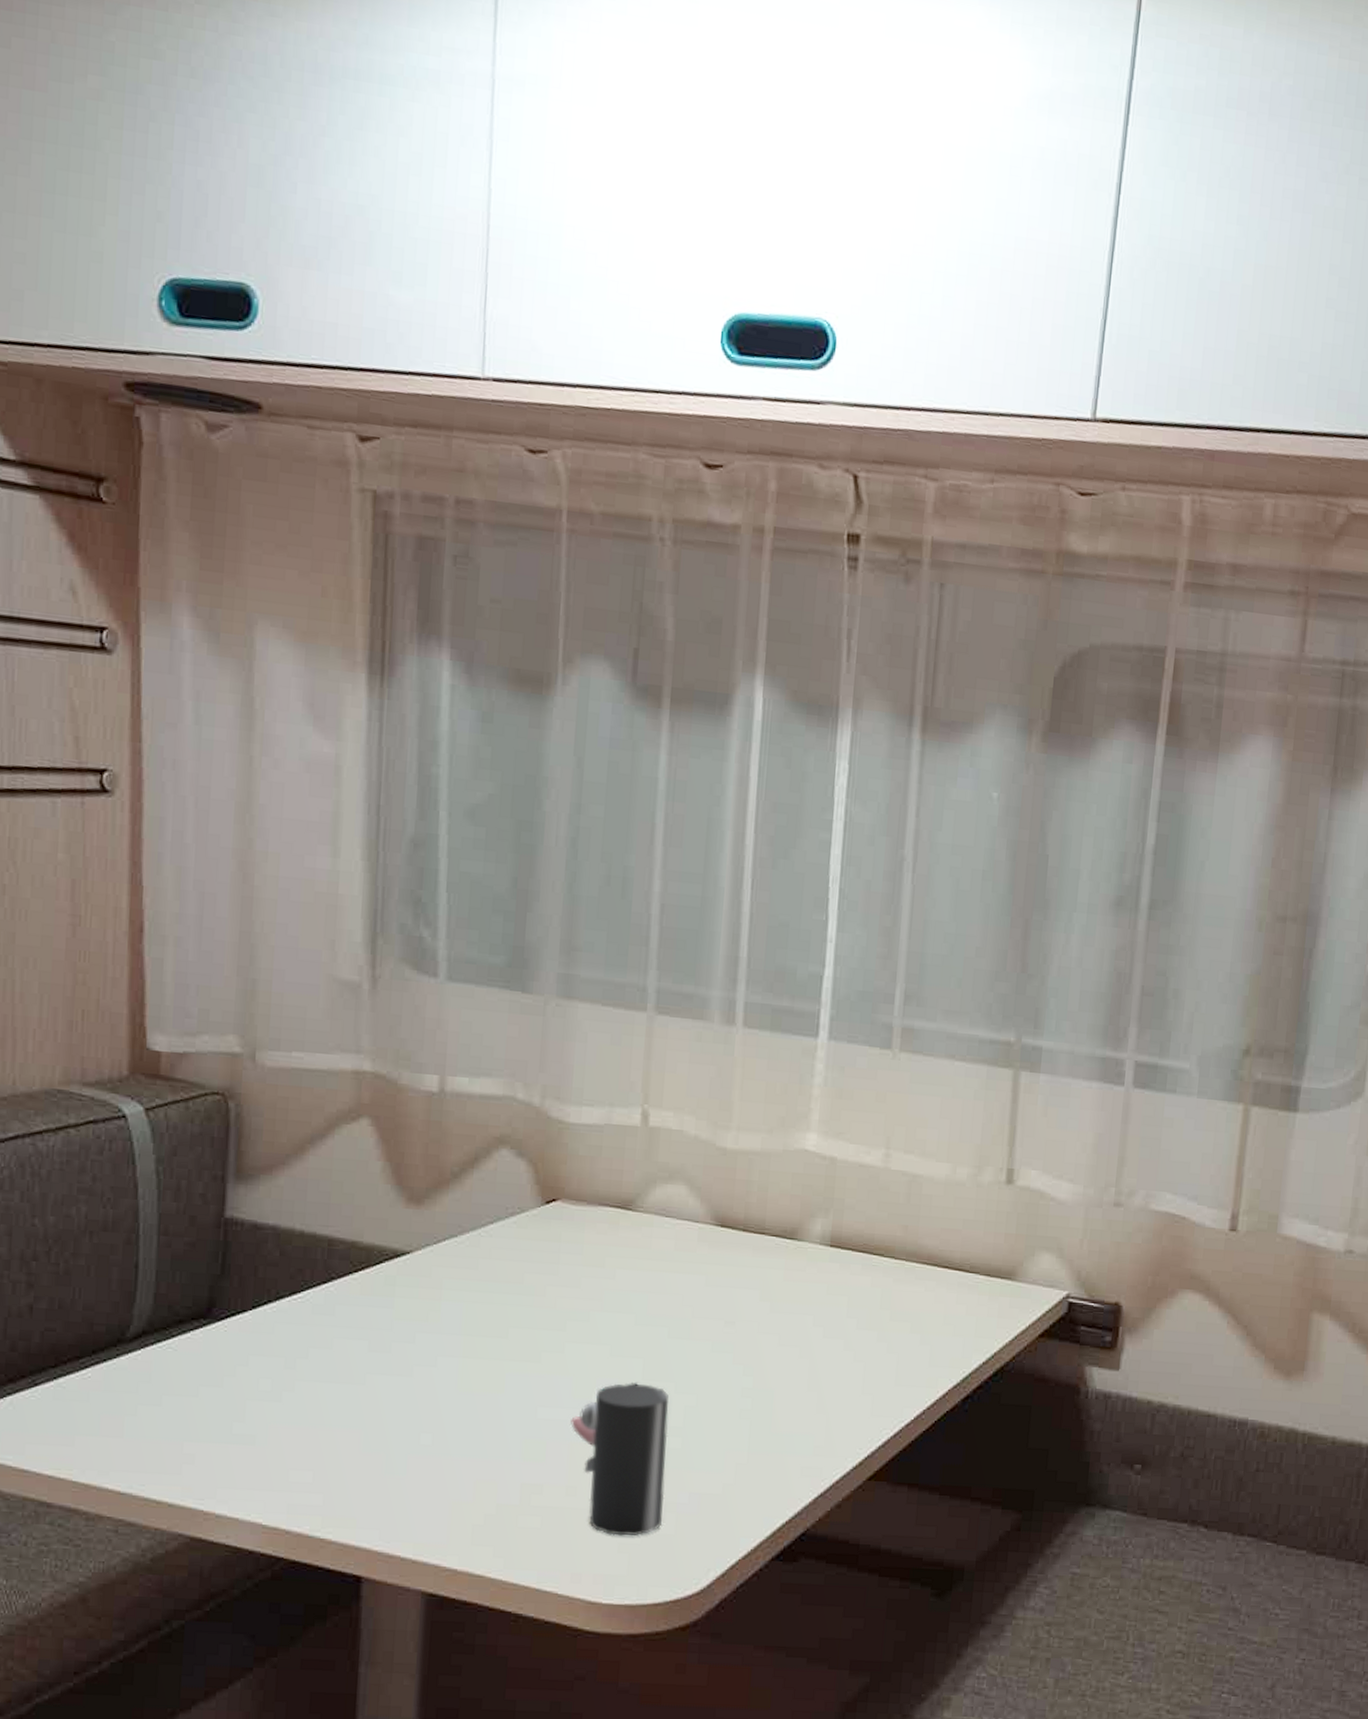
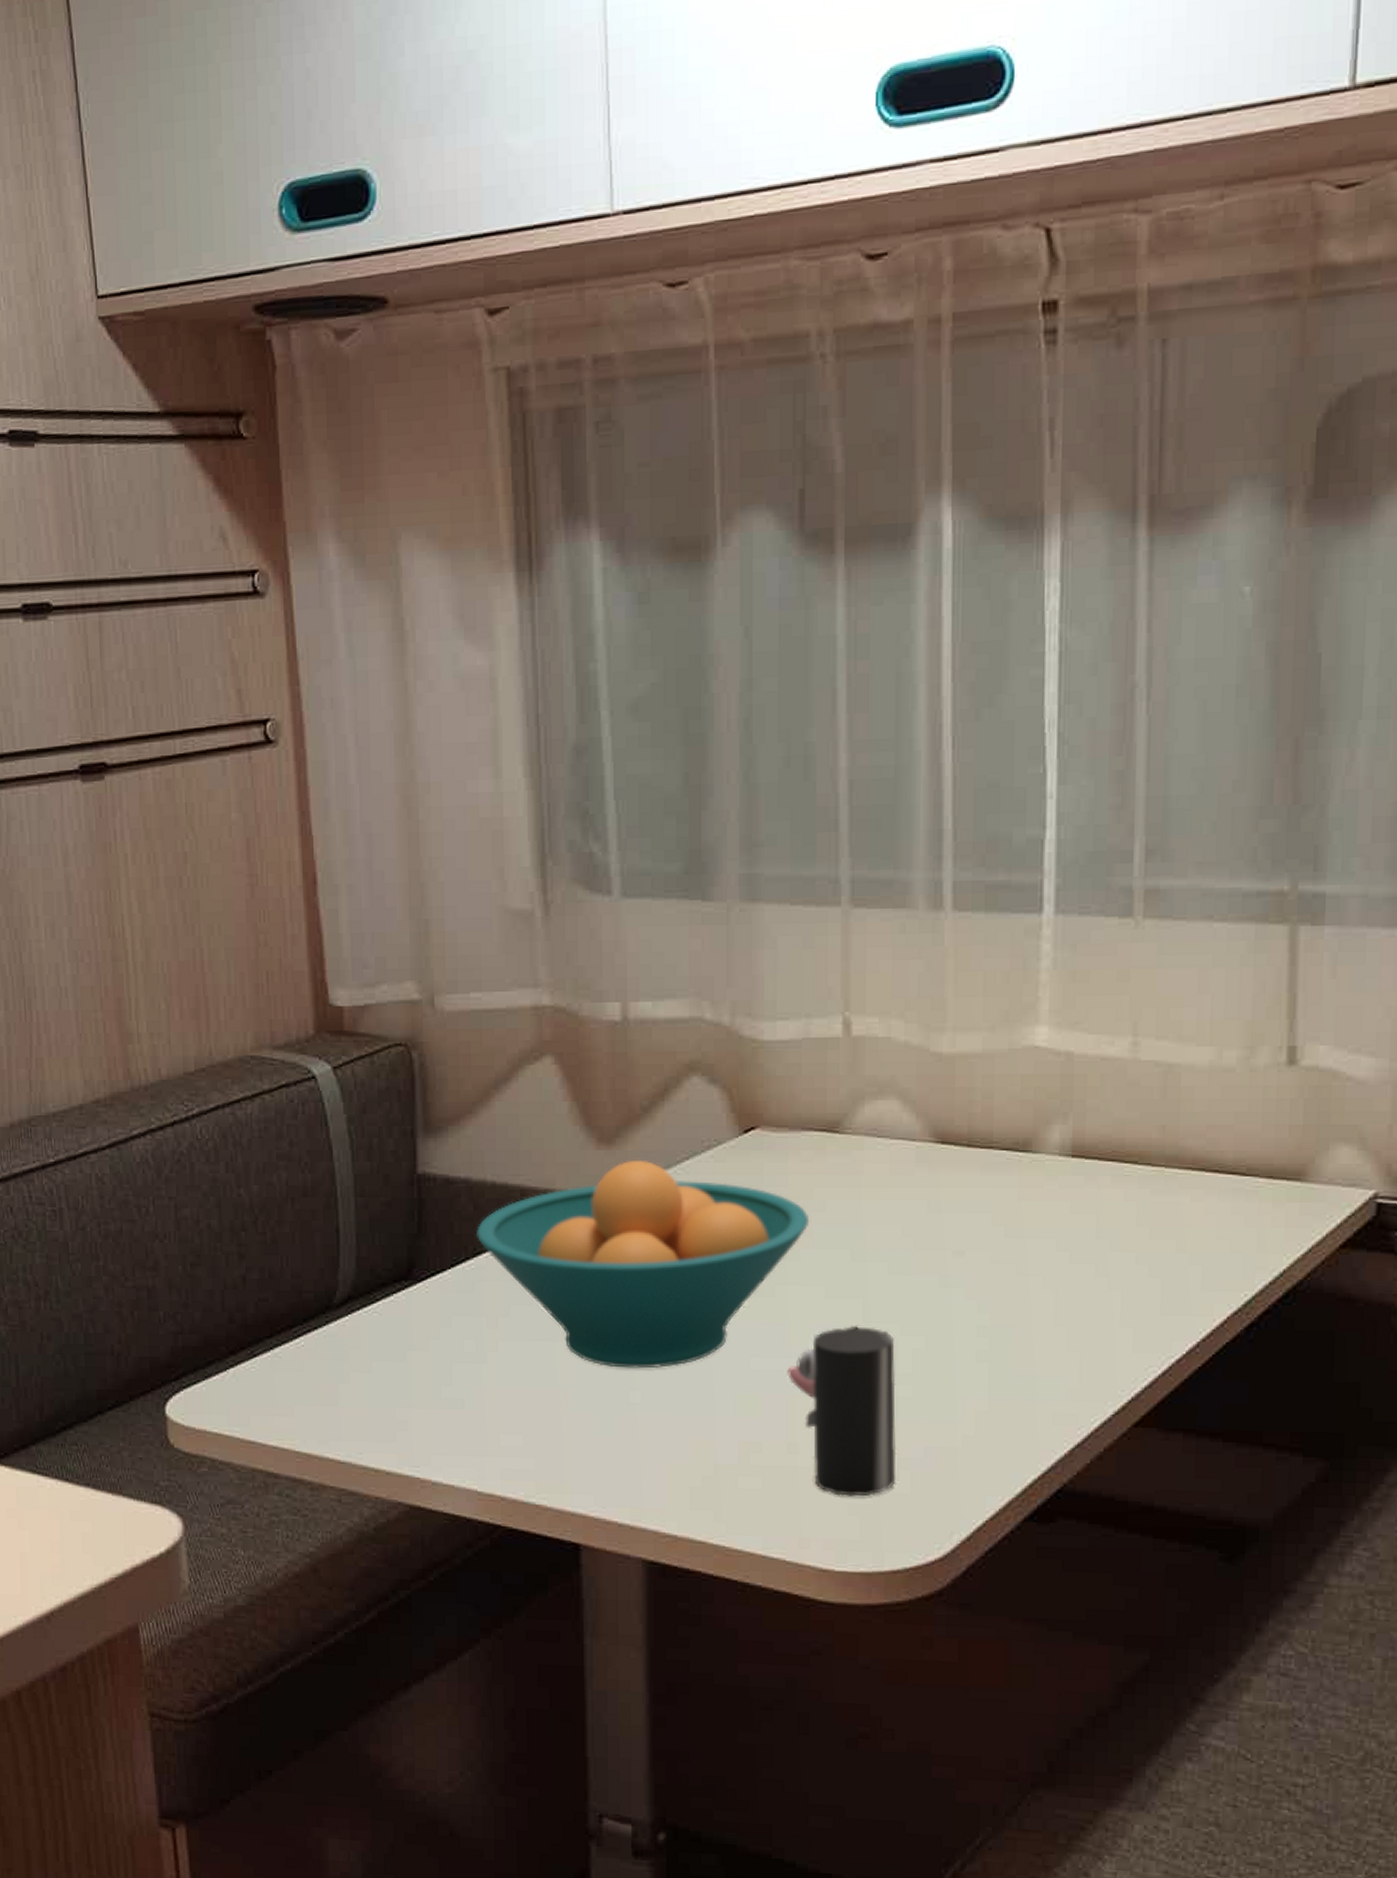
fruit bowl: none [279,1220,601,1413] -> present [475,1159,810,1369]

